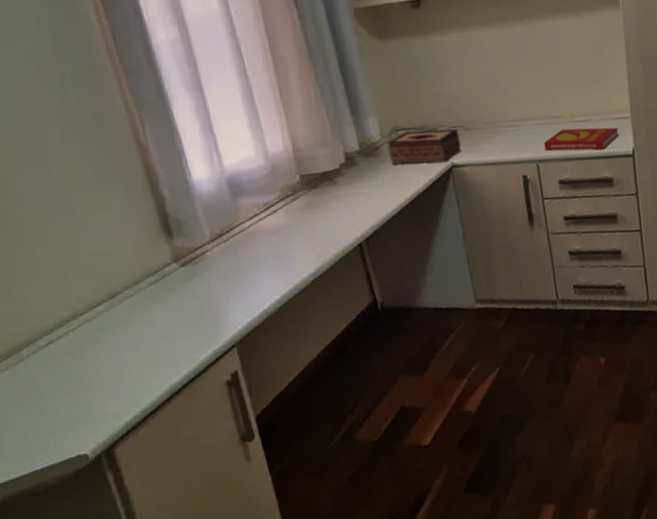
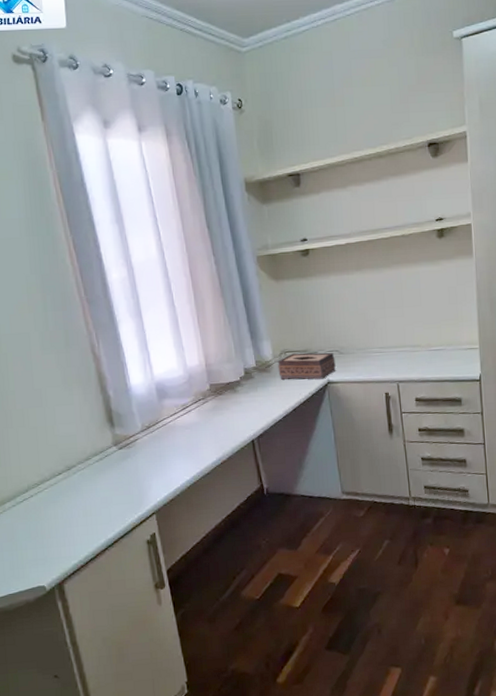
book: present [544,127,619,151] -> none [404,355,468,375]

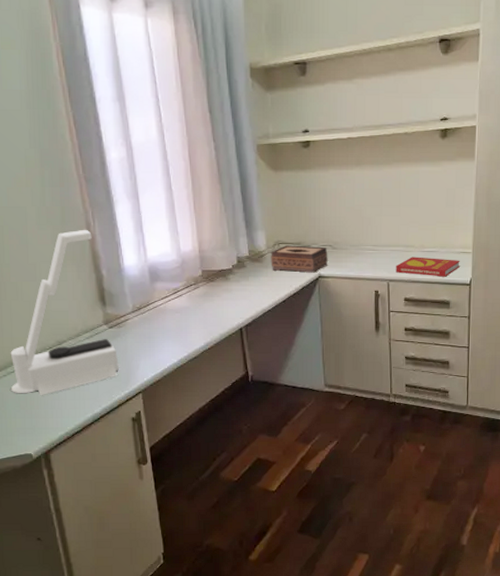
desk lamp: none [18,351,131,525] -> present [10,229,119,396]
book: none [404,355,468,375] -> present [396,257,460,277]

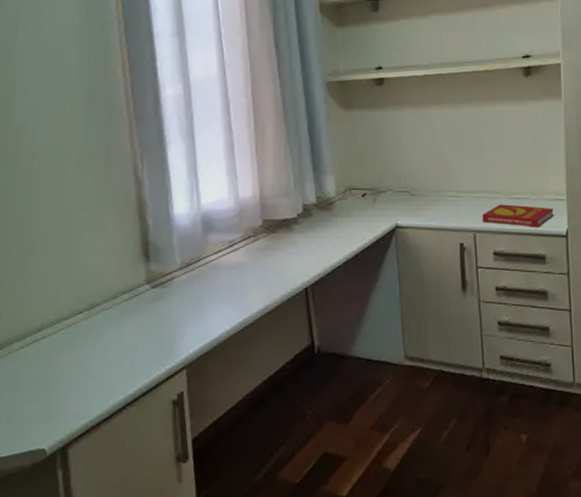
desk lamp: present [10,229,119,396] -> none [27,172,161,373]
tissue box: present [271,245,328,273] -> none [341,191,406,223]

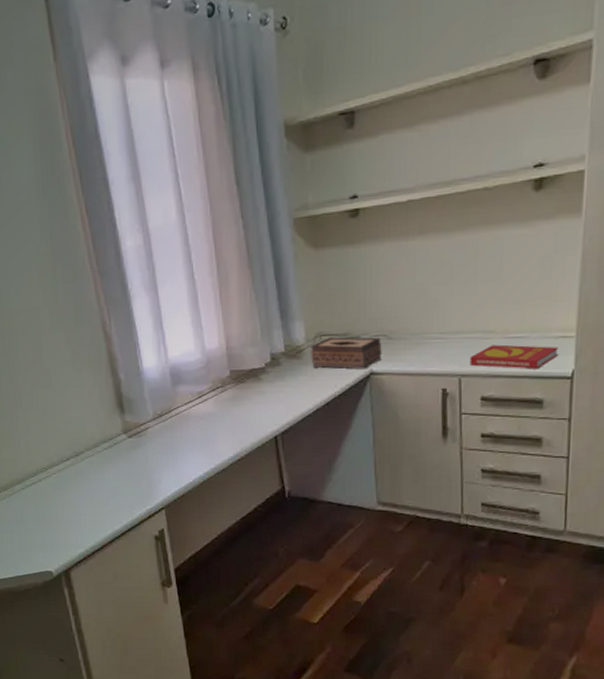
tissue box: none [341,191,406,223] -> present [311,336,382,369]

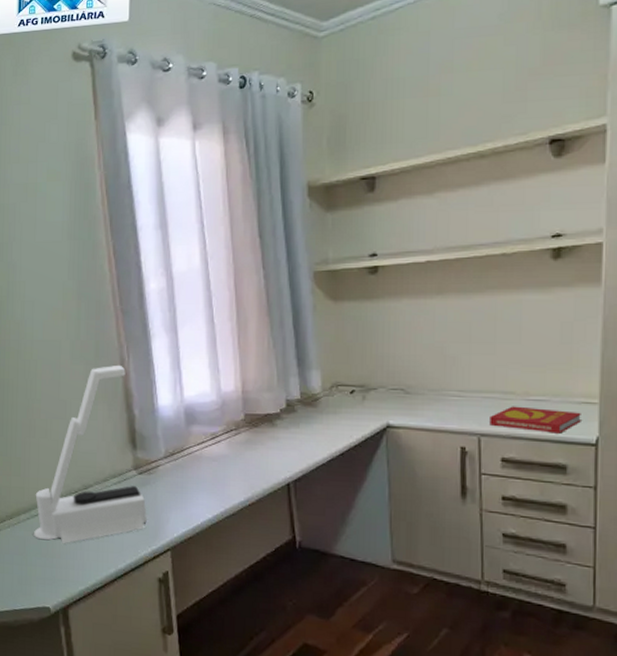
desk lamp: none [27,329,140,511] -> present [33,365,147,544]
tissue box: present [311,336,382,369] -> none [327,388,399,422]

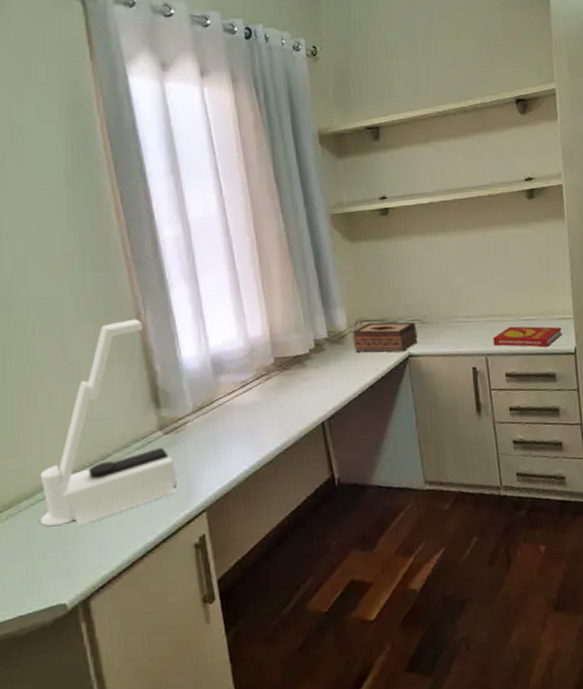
tissue box: none [327,388,399,422] -> present [352,321,418,353]

